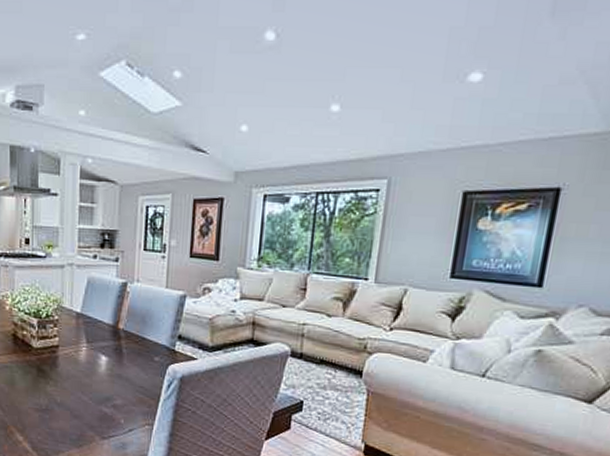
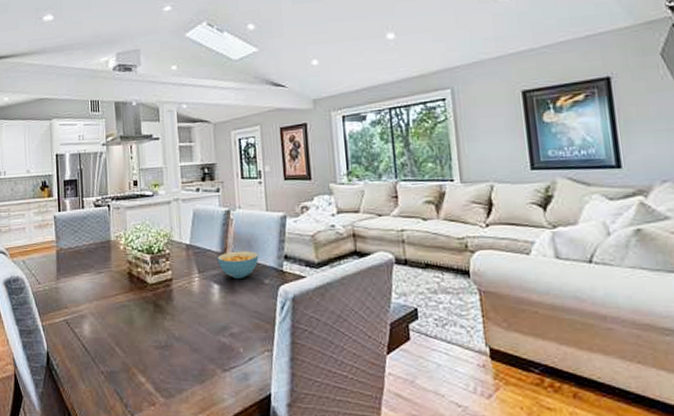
cereal bowl: none [108,325,152,353] -> present [217,250,259,278]

